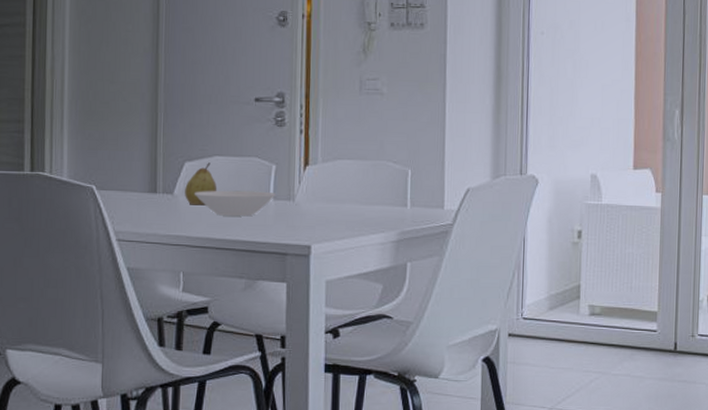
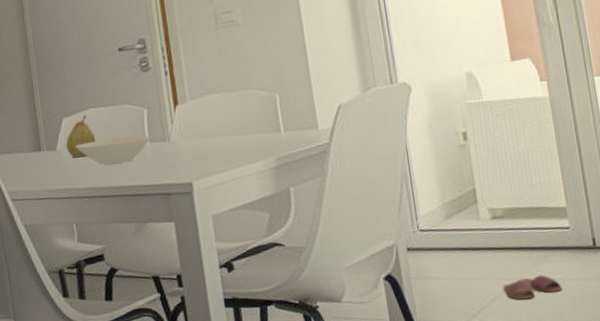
slippers: none [588,371,641,392] -> present [502,274,563,300]

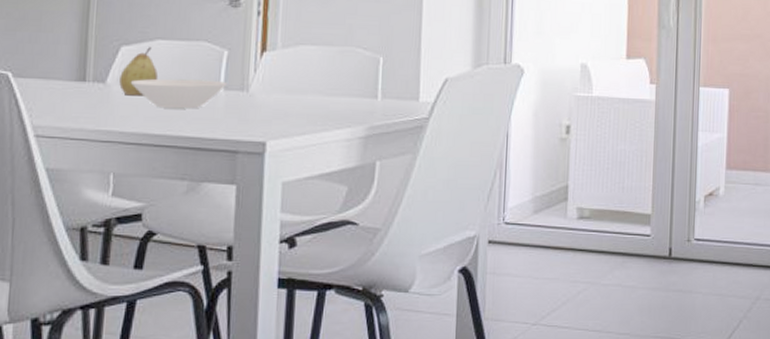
slippers: present [502,274,563,300] -> none [576,281,633,305]

